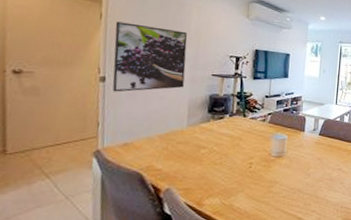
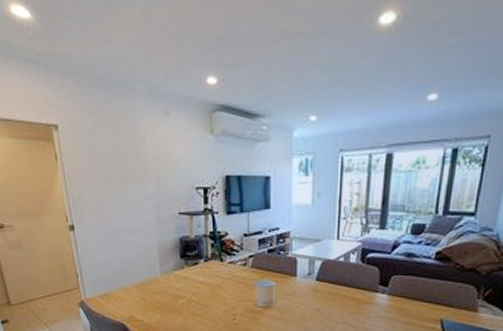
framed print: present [112,21,187,92] -> none [71,161,150,241]

